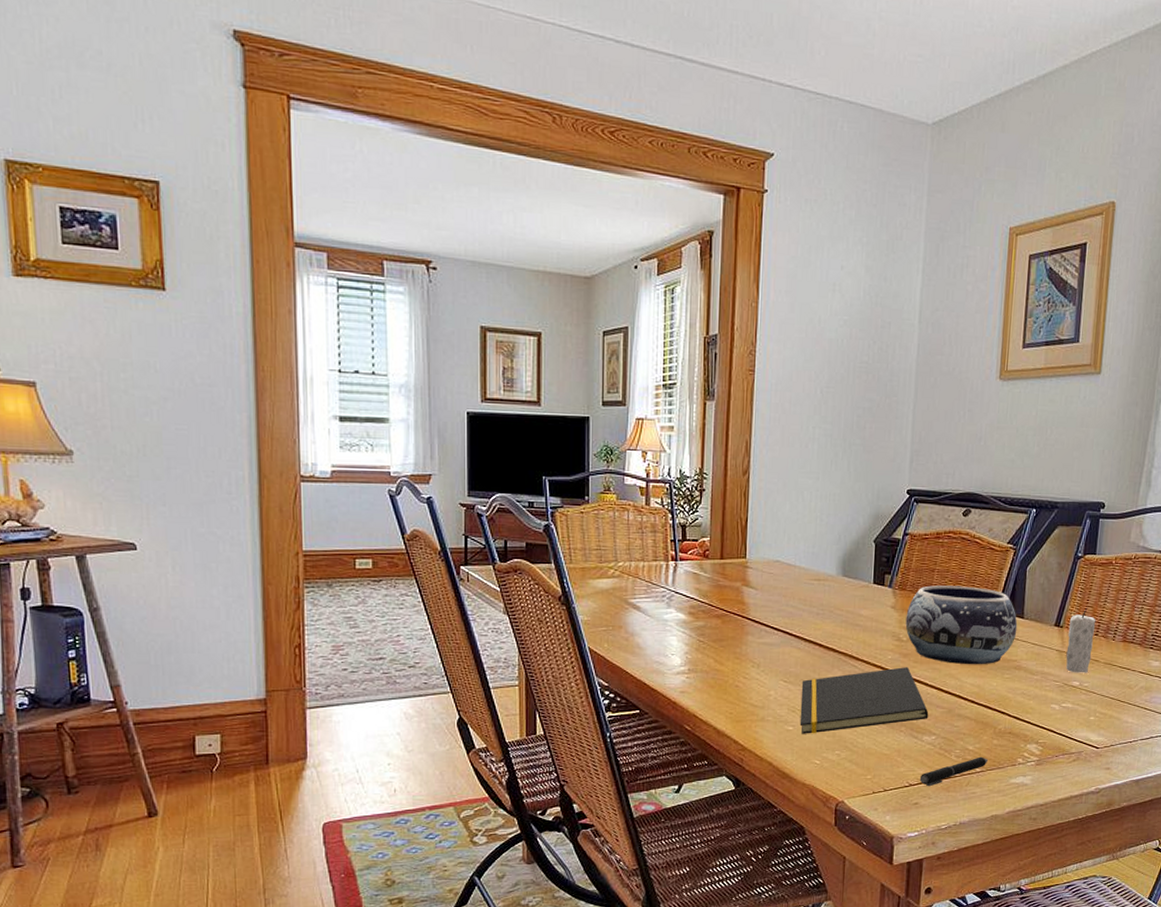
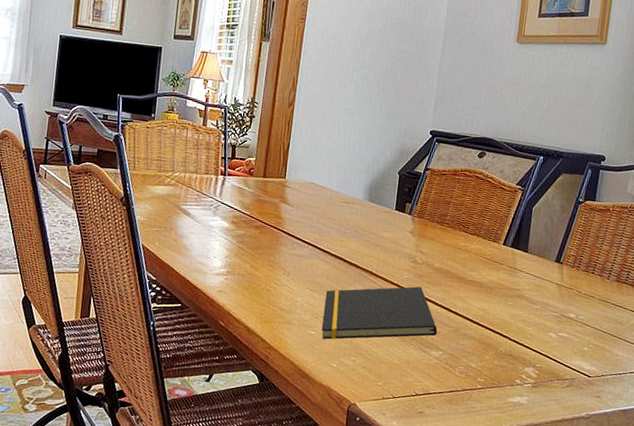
decorative bowl: present [905,585,1018,665] -> none [421,216,522,291]
pen: present [919,756,989,787] -> none [425,374,489,398]
candle: present [1066,606,1096,673] -> none [564,246,593,307]

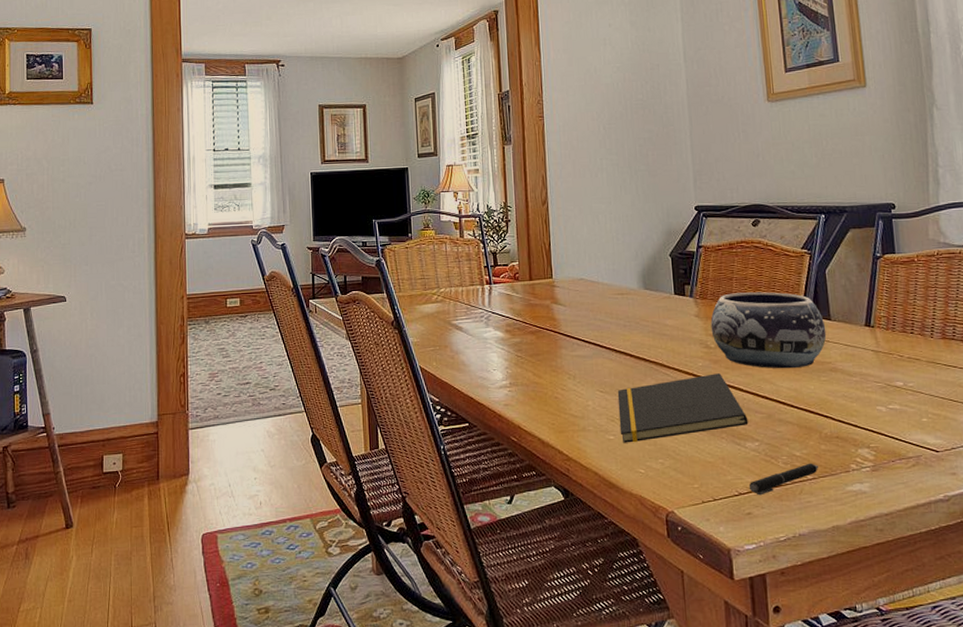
decorative bowl: none [421,216,522,291] -> present [710,292,827,369]
pen: none [425,374,489,398] -> present [749,463,819,496]

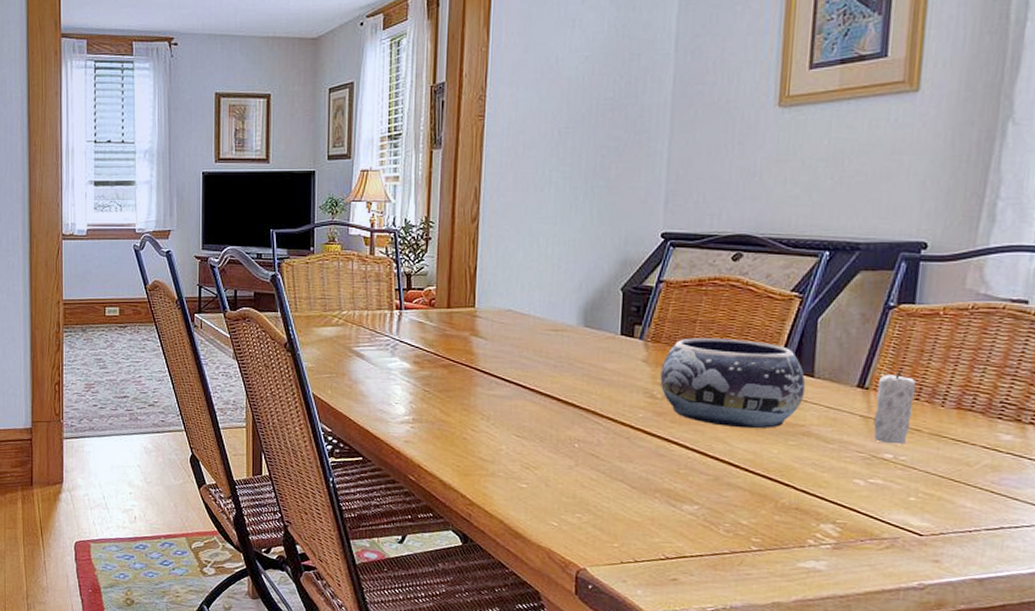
notepad: present [617,373,749,443] -> none [534,427,690,494]
pen: present [749,463,819,496] -> none [678,533,768,563]
candle: none [879,304,911,373] -> present [873,365,917,445]

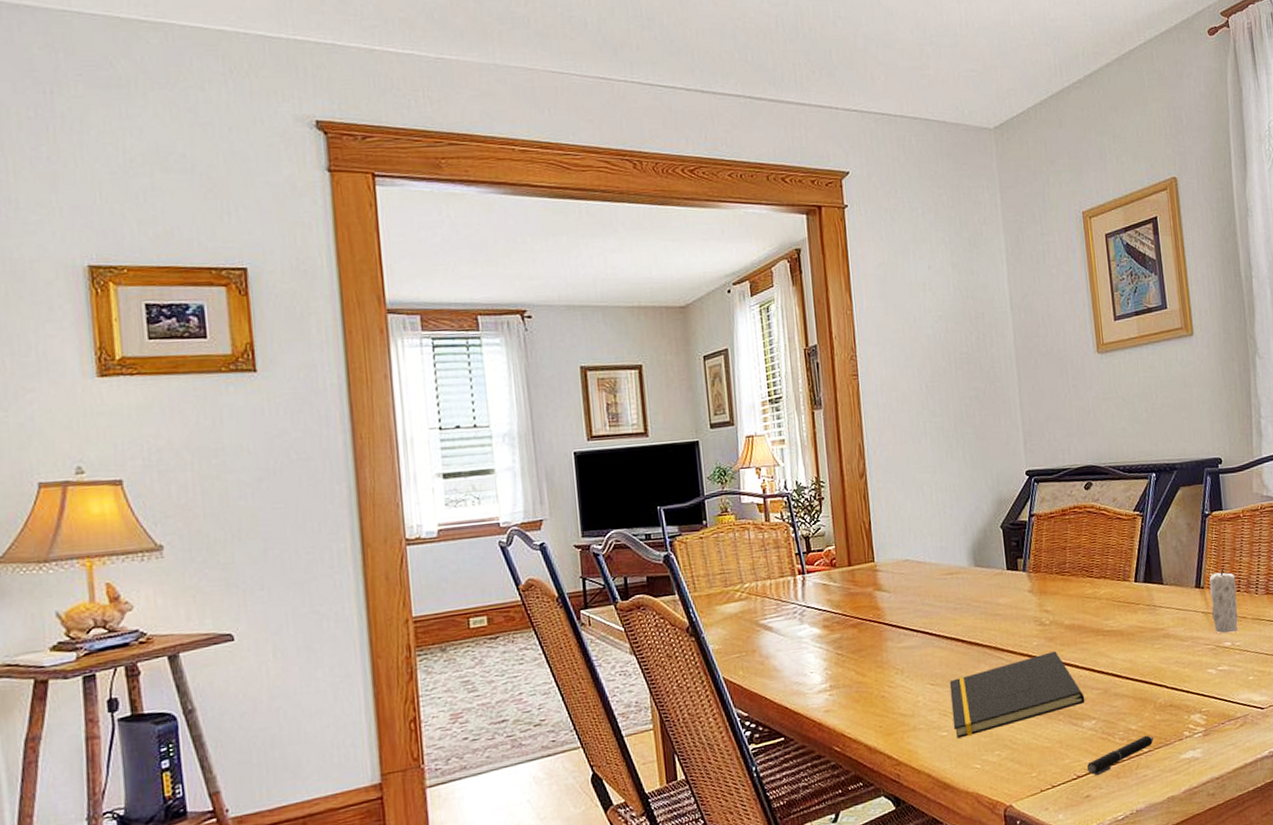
notepad: none [534,427,690,494] -> present [949,651,1085,739]
decorative bowl: present [660,338,806,429] -> none [1045,559,1159,641]
pen: none [678,533,768,563] -> present [1086,735,1155,776]

